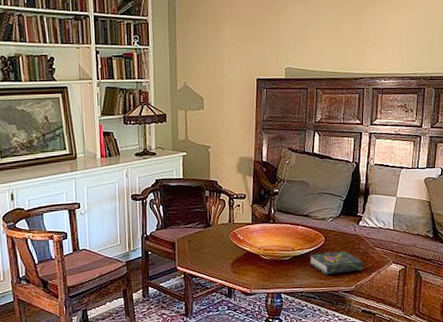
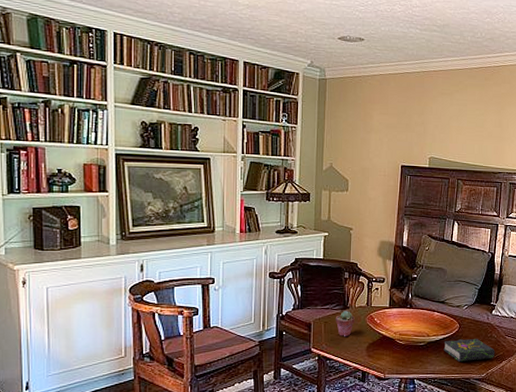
potted succulent: none [198,228,218,254] -> present [335,310,355,336]

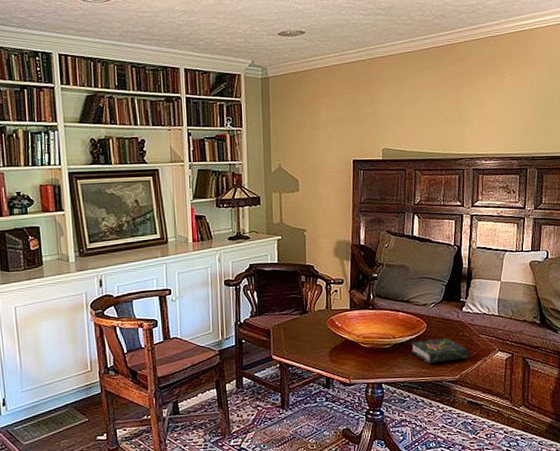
potted succulent: present [335,310,355,336] -> none [294,314,315,342]

